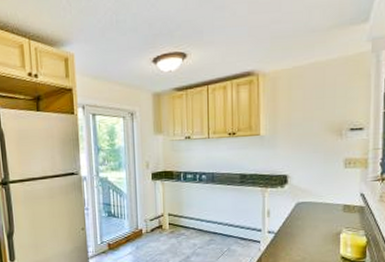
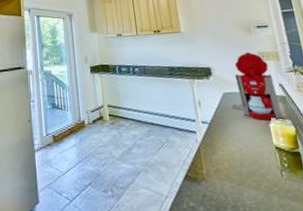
coffee maker: none [304,158,357,232] -> present [232,51,283,121]

